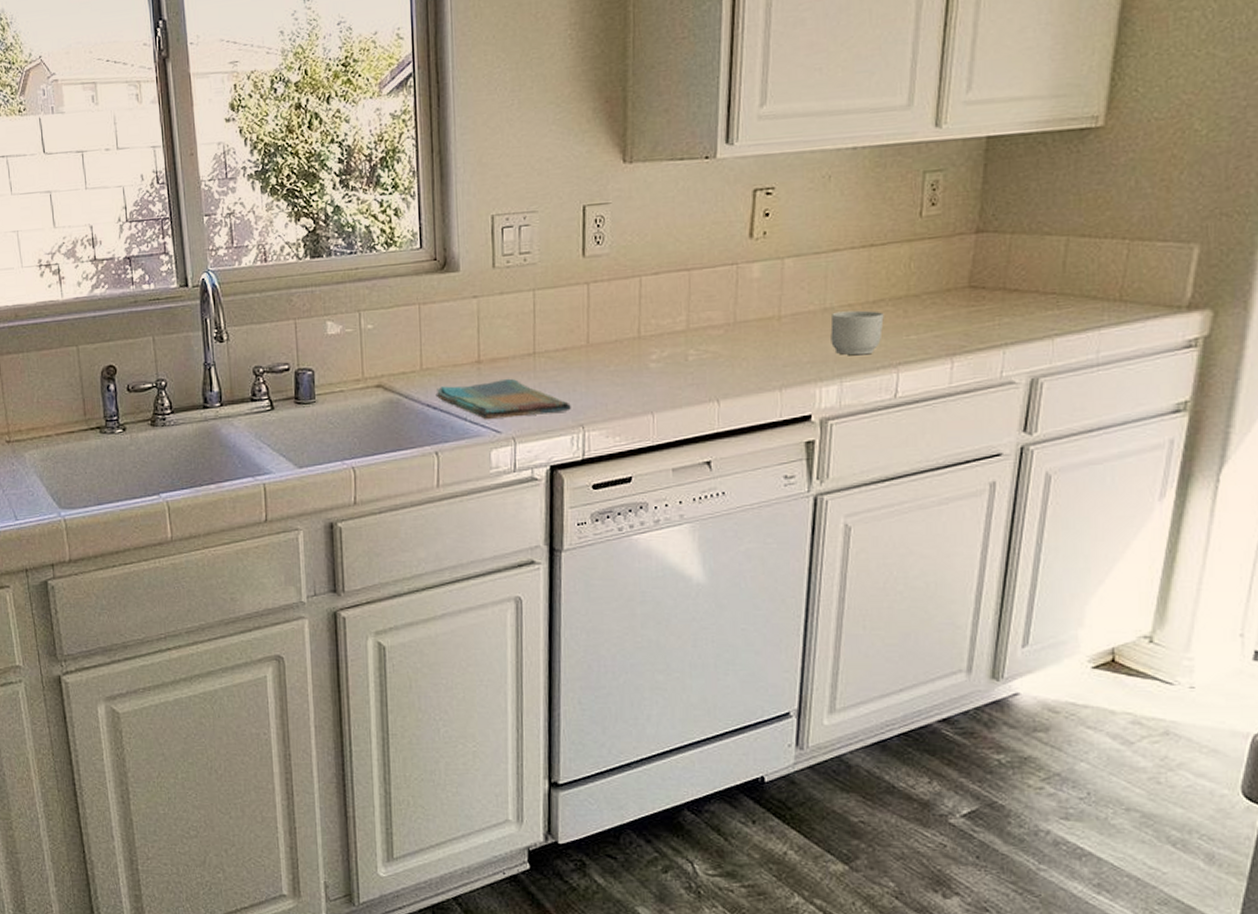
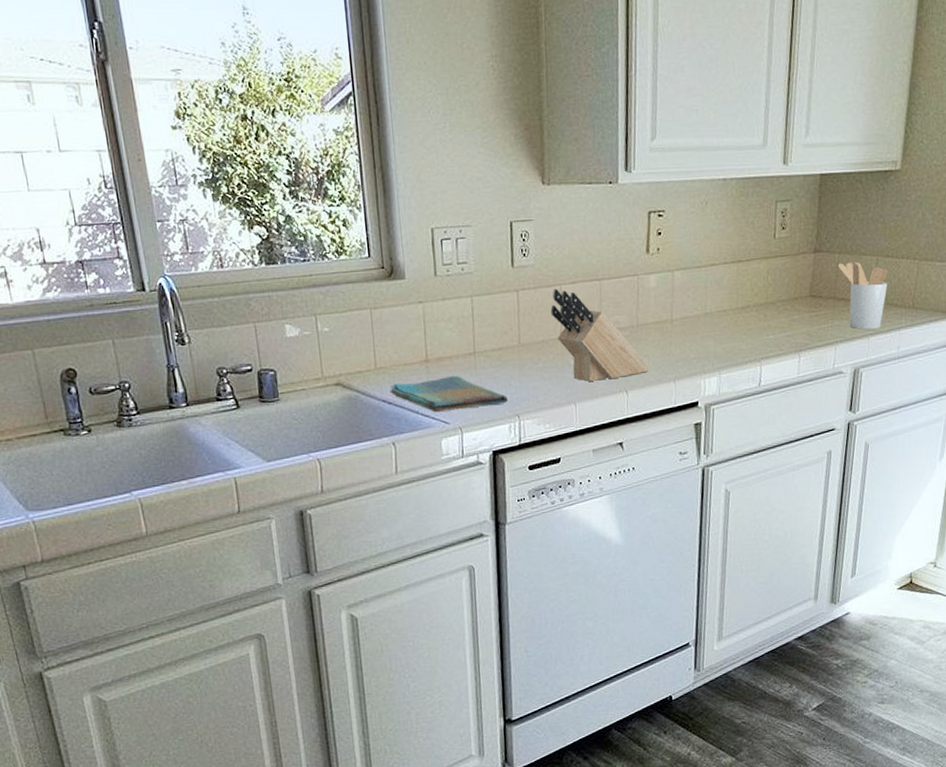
knife block: none [627,280,750,388] -> present [550,288,650,381]
mug: present [830,310,884,356] -> none [710,315,750,352]
utensil holder: none [1009,243,1083,328] -> present [837,261,888,329]

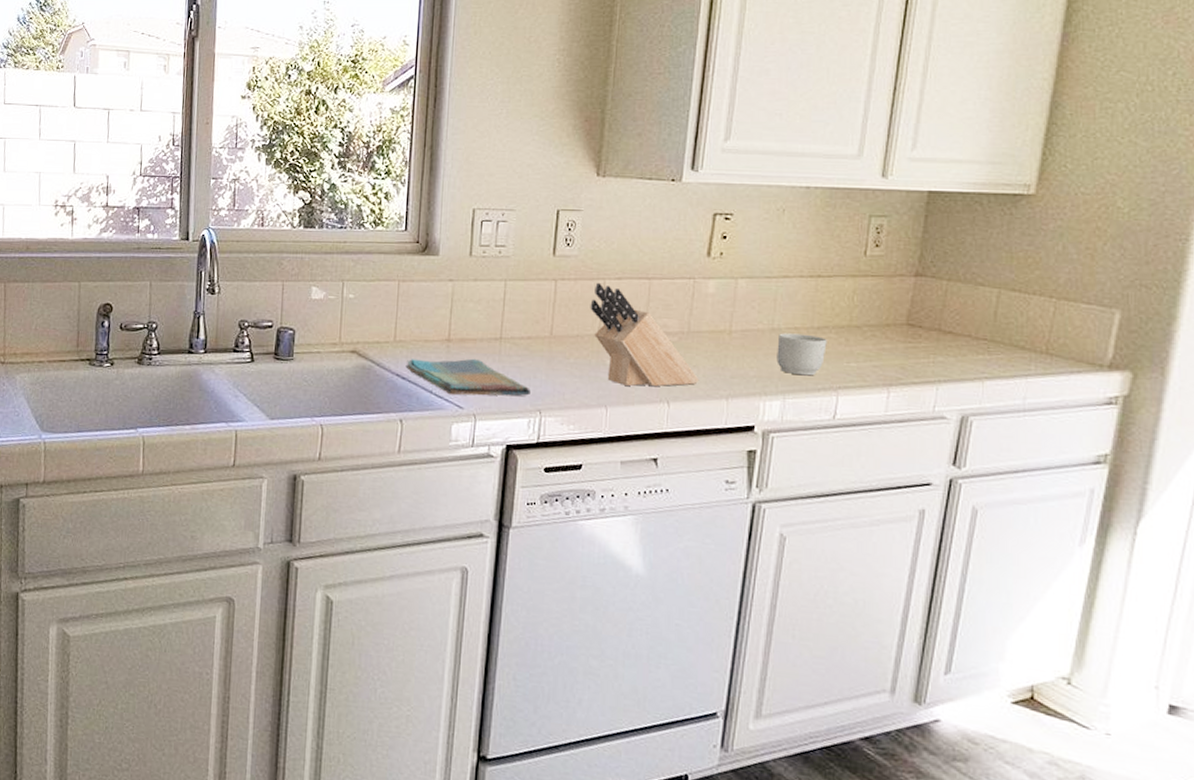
mug: none [710,315,750,352] -> present [776,333,827,376]
utensil holder: present [837,261,888,329] -> none [945,291,1013,372]

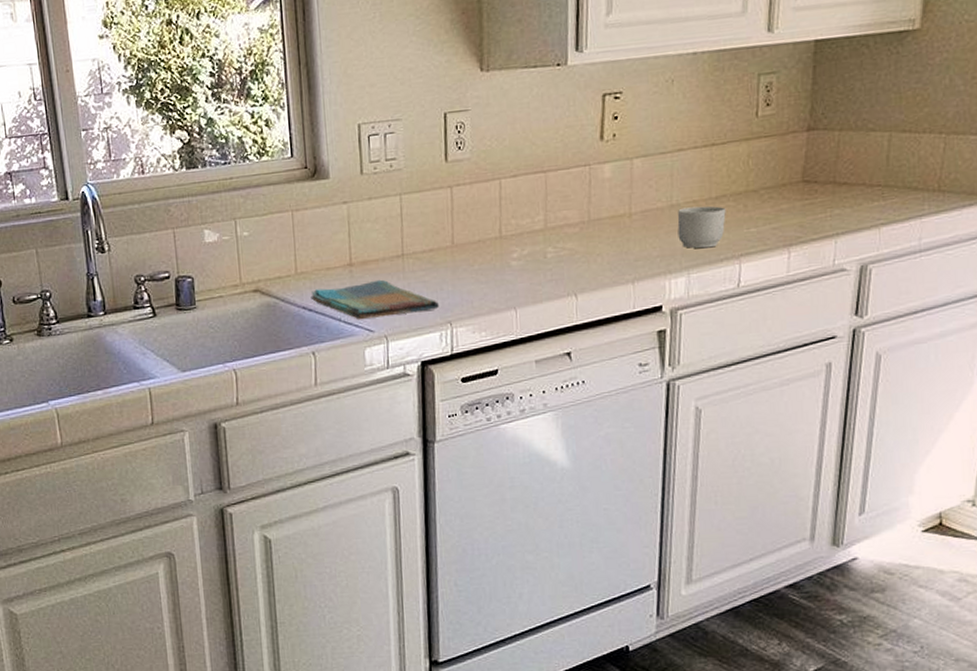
knife block: present [590,282,699,387] -> none [488,183,604,284]

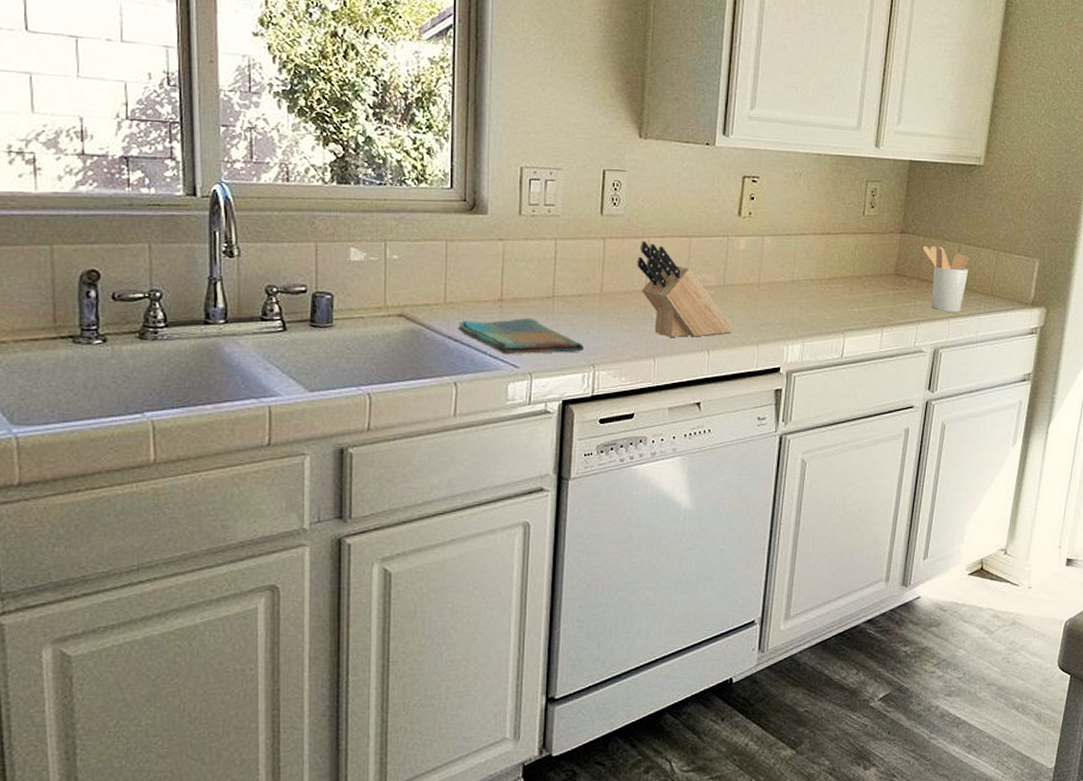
knife block: none [488,183,604,284] -> present [637,241,734,337]
mug: present [677,206,726,249] -> none [797,284,836,321]
utensil holder: none [838,139,905,219] -> present [922,245,969,311]

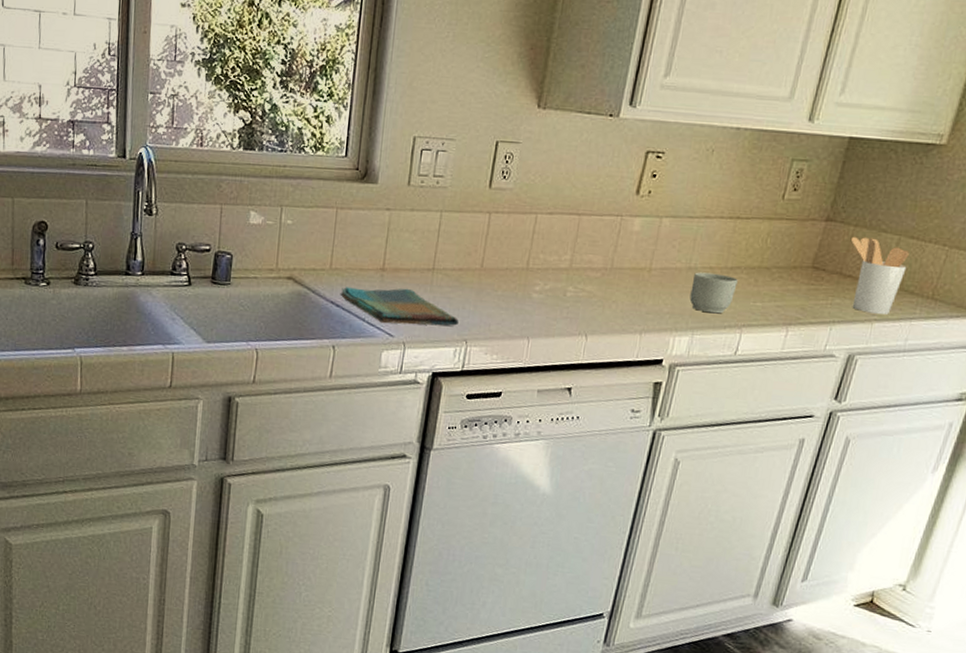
knife block: present [637,241,734,337] -> none [520,216,617,321]
mug: none [797,284,836,321] -> present [689,272,738,314]

